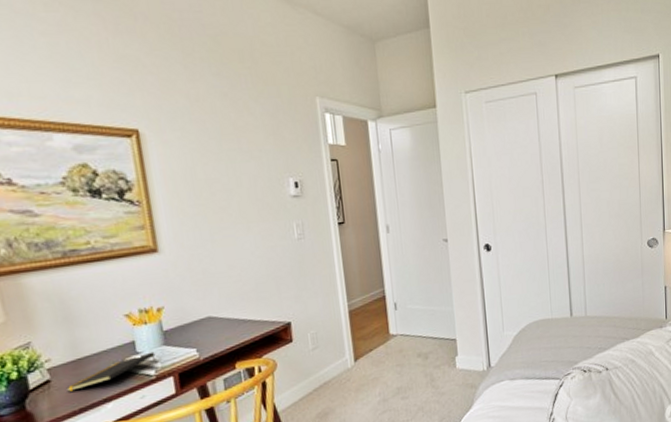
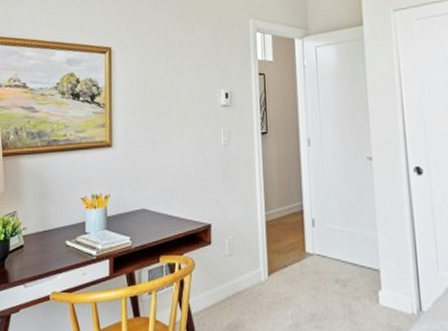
notepad: present [66,351,157,392] -> none [33,234,99,258]

